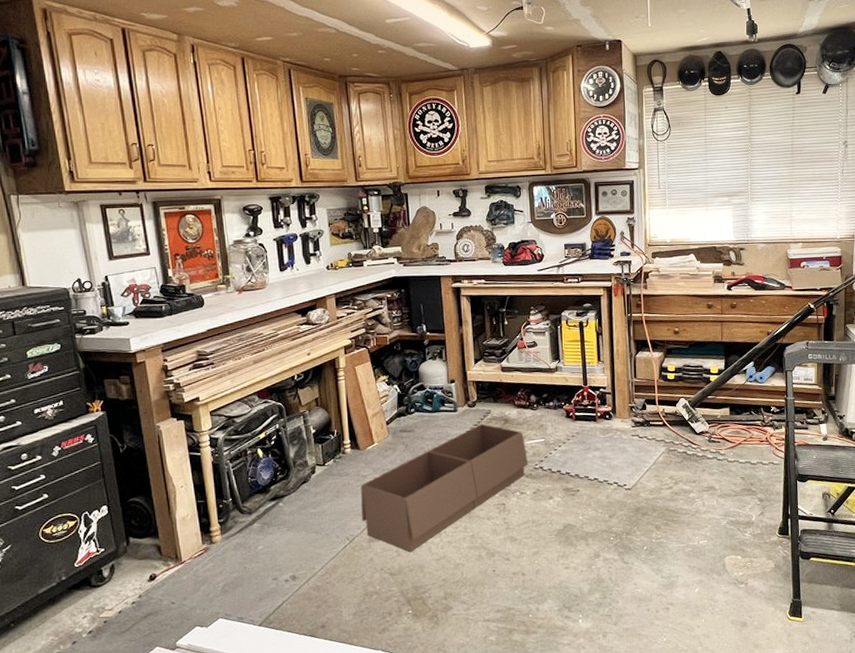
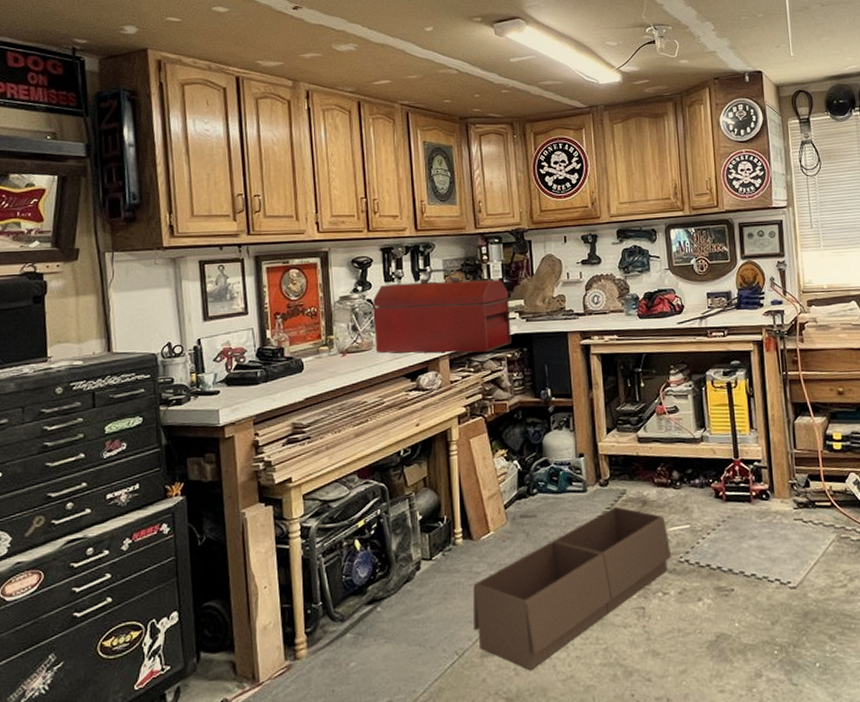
toolbox: none [264,217,391,293] -> present [373,268,512,354]

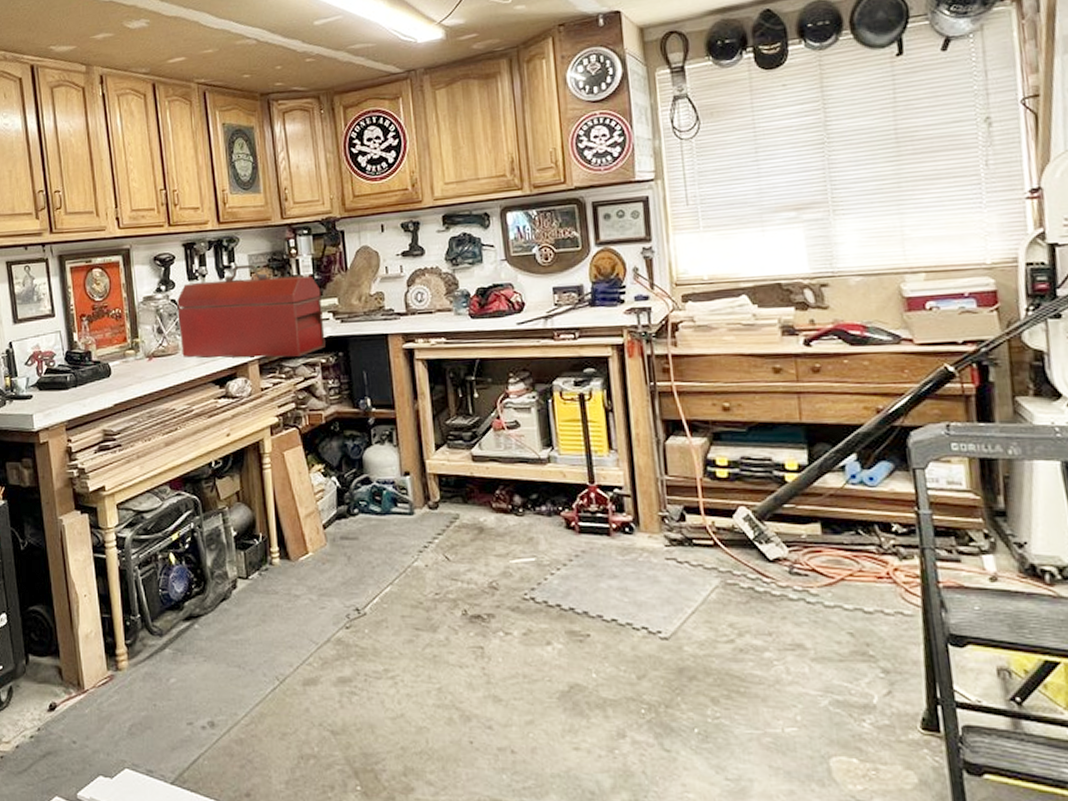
cardboard box: present [473,506,671,671] -> none [292,532,513,705]

